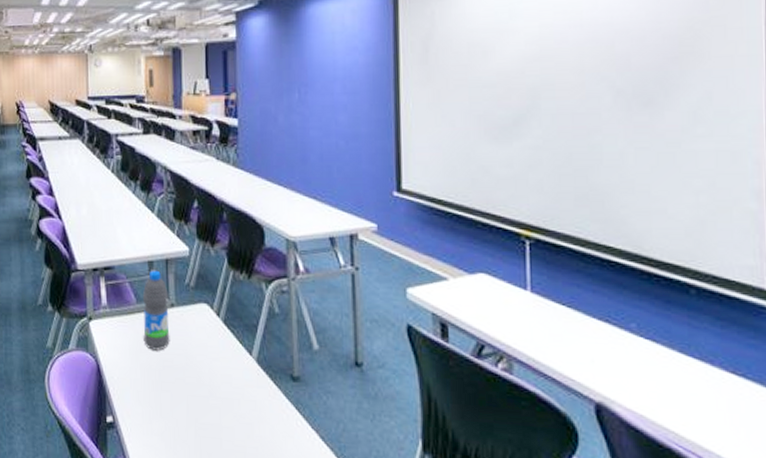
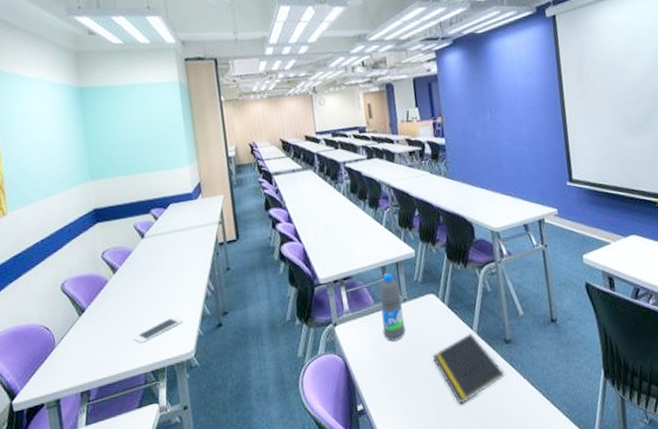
notepad: none [198,358,288,443] -> present [432,332,505,404]

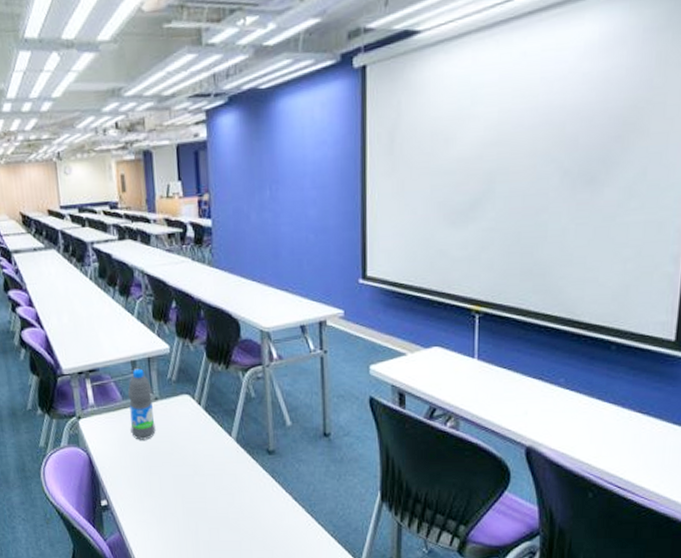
notepad: present [432,332,505,404] -> none [183,439,265,511]

